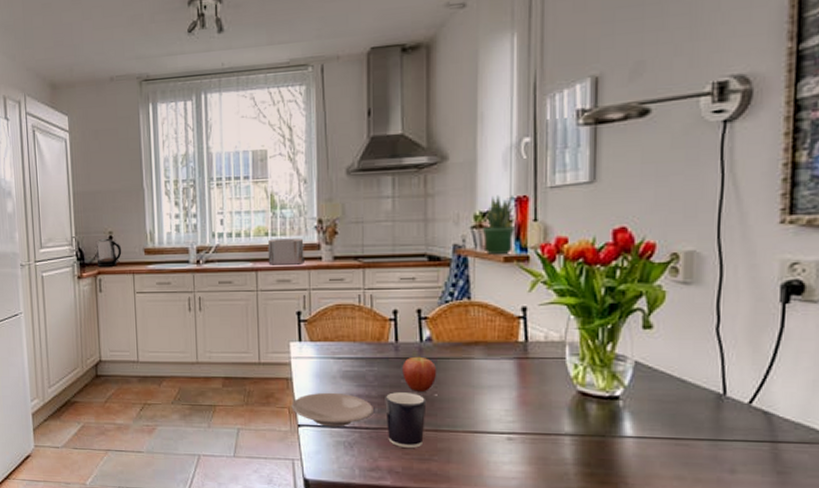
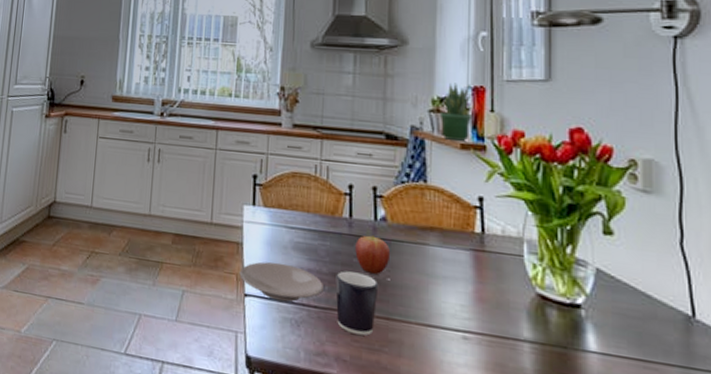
kettle: present [95,238,122,268] -> none [65,81,91,110]
toaster: present [267,238,306,265] -> none [229,100,267,129]

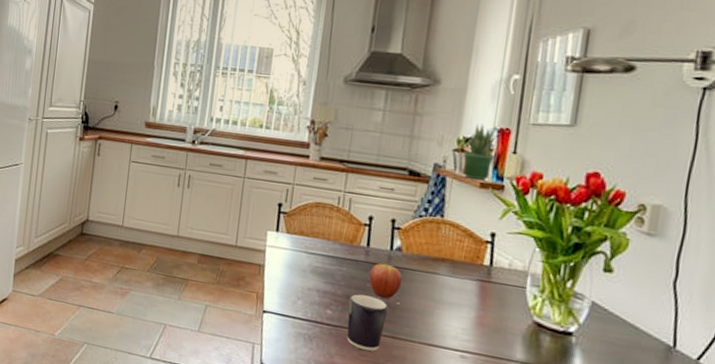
saucer: present [239,261,325,302] -> none [259,282,338,320]

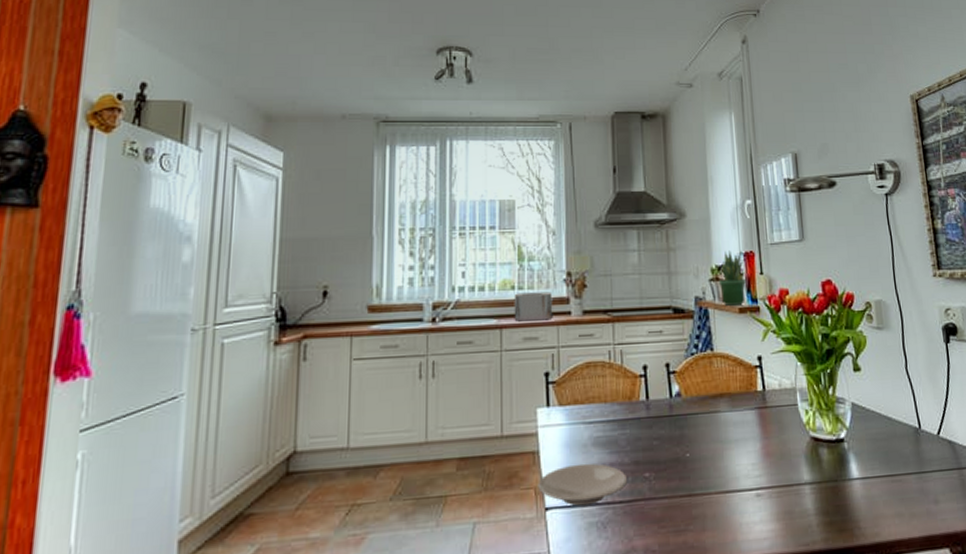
toaster: none [258,131,296,160] -> present [514,292,554,322]
saucer: none [259,282,338,320] -> present [538,463,628,507]
mug: present [347,293,389,351] -> none [638,454,680,521]
fruit: present [369,262,403,299] -> none [654,412,688,453]

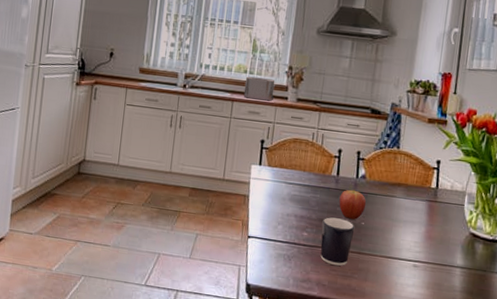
saucer: present [538,463,628,507] -> none [244,210,313,242]
mug: none [638,454,680,521] -> present [320,216,355,266]
fruit: none [654,412,688,453] -> present [339,189,367,220]
planter: present [718,250,746,306] -> none [414,69,441,117]

